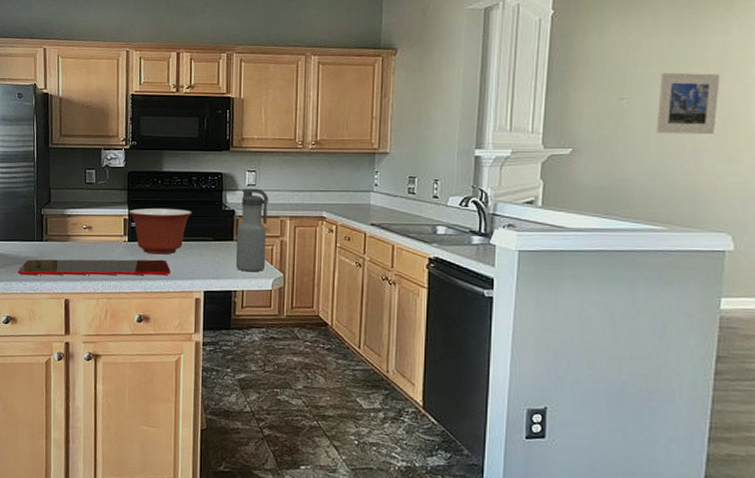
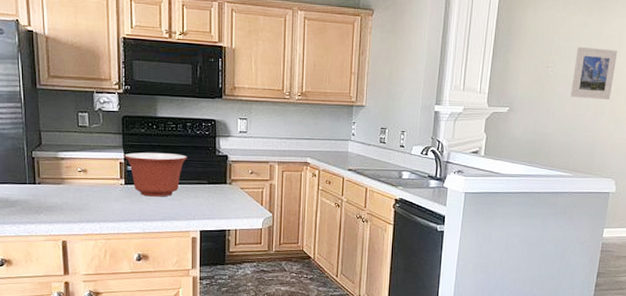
cutting board: present [17,259,171,276] -> none [10,201,168,218]
water bottle: present [235,188,269,272] -> none [229,134,259,213]

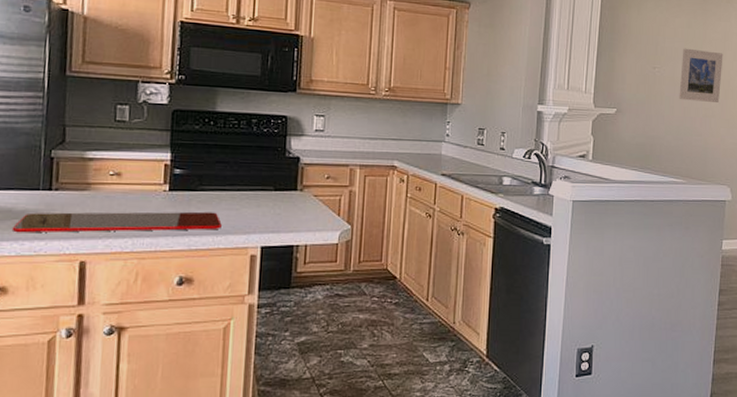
cutting board: none [10,201,168,218] -> present [11,211,222,233]
mixing bowl: present [124,152,187,197] -> none [171,153,250,206]

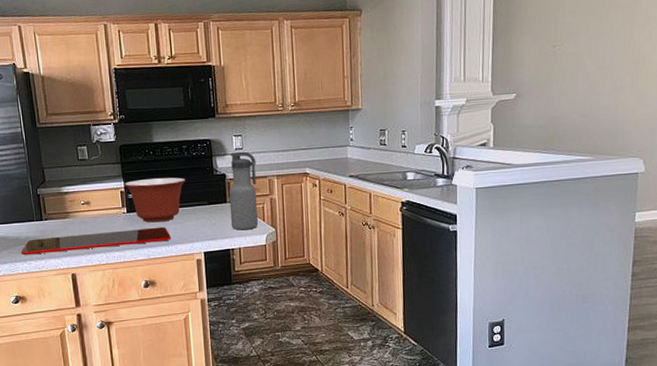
mixing bowl: none [171,153,250,206] -> present [124,177,186,223]
water bottle: none [299,133,338,225] -> present [228,151,258,231]
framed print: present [679,48,723,102] -> none [583,19,632,76]

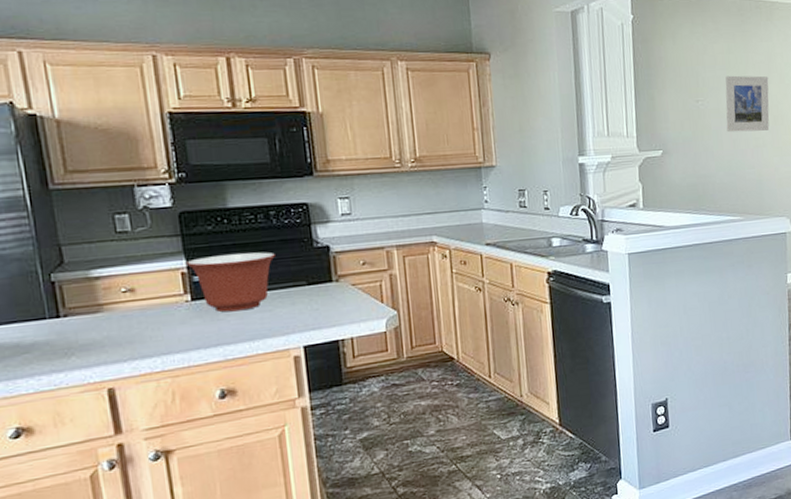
cutting board: present [20,227,171,255] -> none [23,316,257,368]
water bottle: present [228,151,258,231] -> none [334,217,375,316]
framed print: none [583,19,632,76] -> present [725,75,770,133]

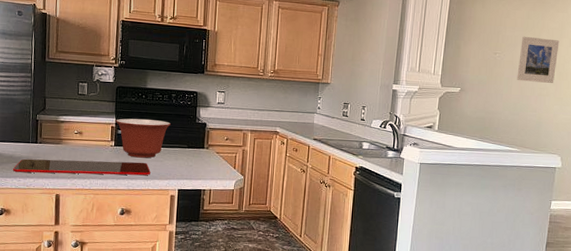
cutting board: none [23,316,257,368] -> present [12,158,151,176]

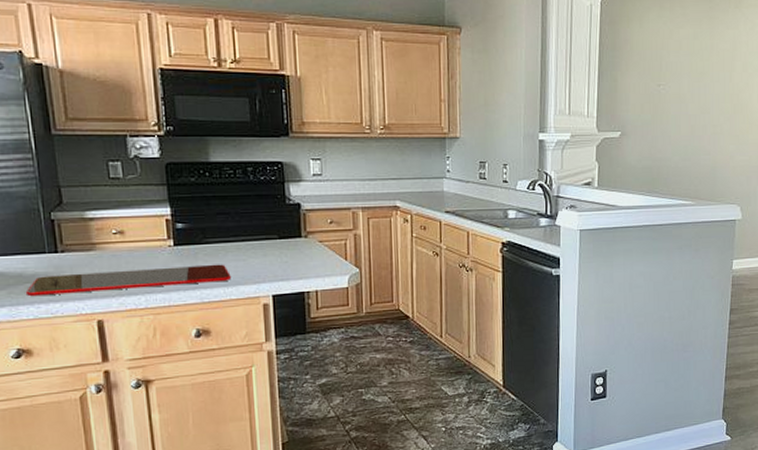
mixing bowl: present [116,118,171,158] -> none [171,205,251,259]
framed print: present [517,36,560,83] -> none [686,61,732,118]

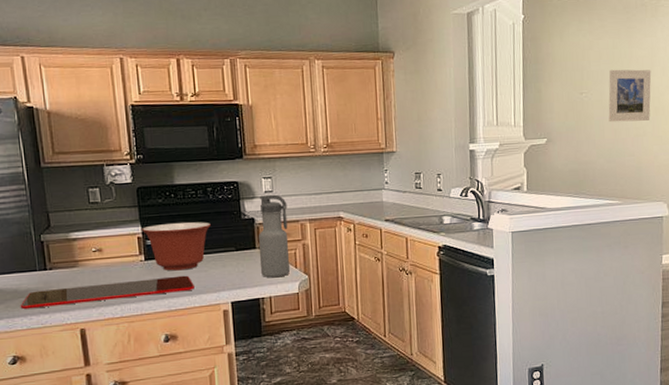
mixing bowl: none [171,205,251,259] -> present [142,222,211,271]
water bottle: none [304,178,339,270] -> present [258,194,290,278]
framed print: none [686,61,732,118] -> present [608,69,652,123]

